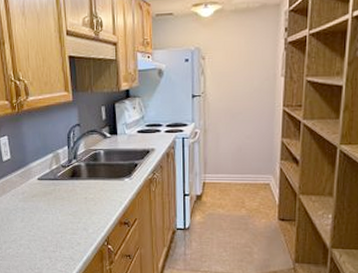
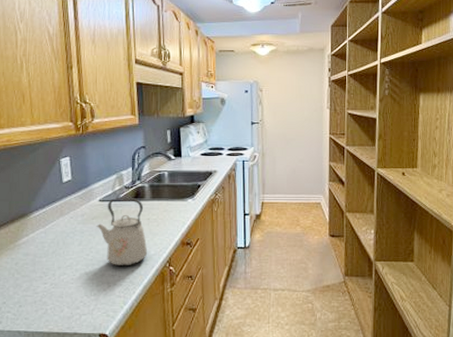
kettle: none [36,175,86,243] -> present [96,197,148,267]

